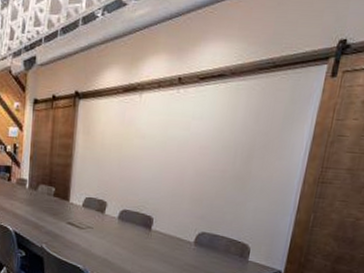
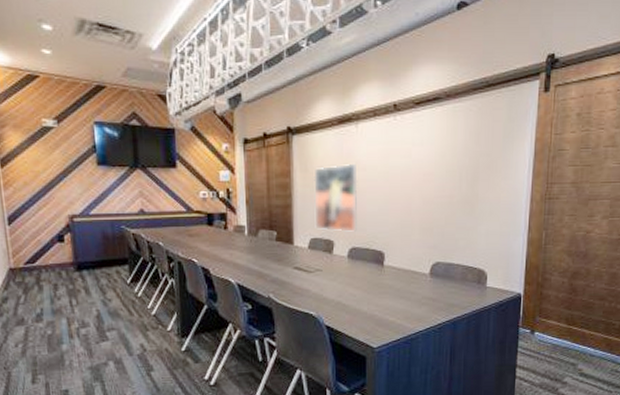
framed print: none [91,130,136,195] -> present [314,164,358,232]

